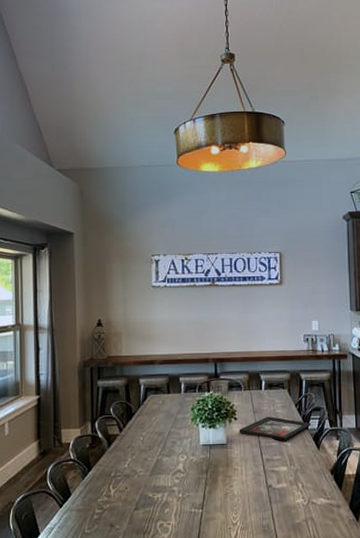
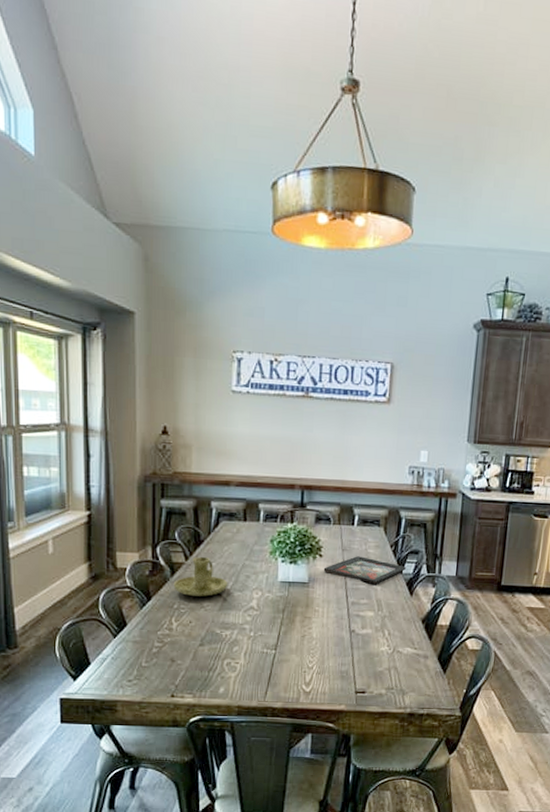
candle holder: none [110,428,157,464] -> present [173,557,228,597]

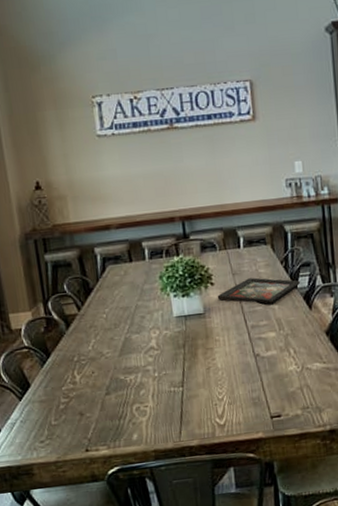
candle holder: present [173,557,228,597] -> none [70,304,125,346]

